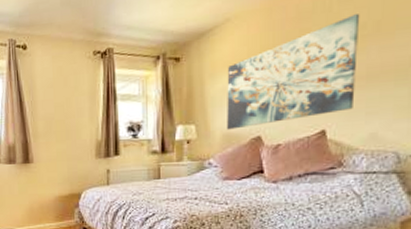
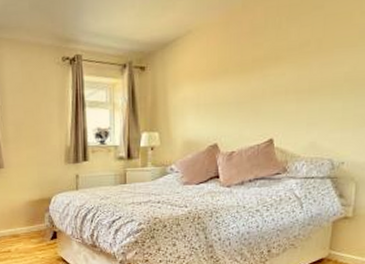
wall art: present [227,14,360,130] -> none [188,32,305,137]

